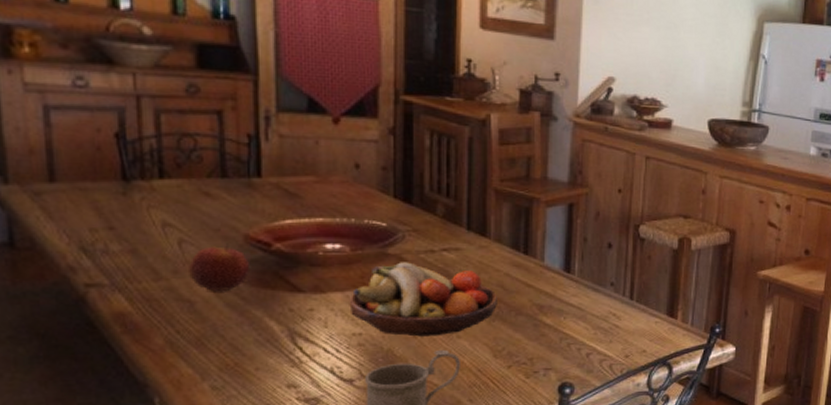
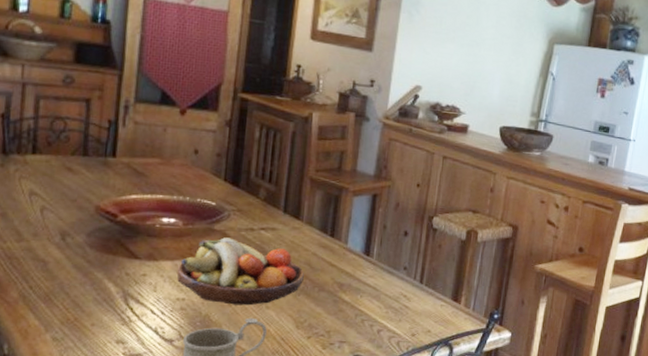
apple: present [189,243,249,292] -> none [46,212,97,255]

